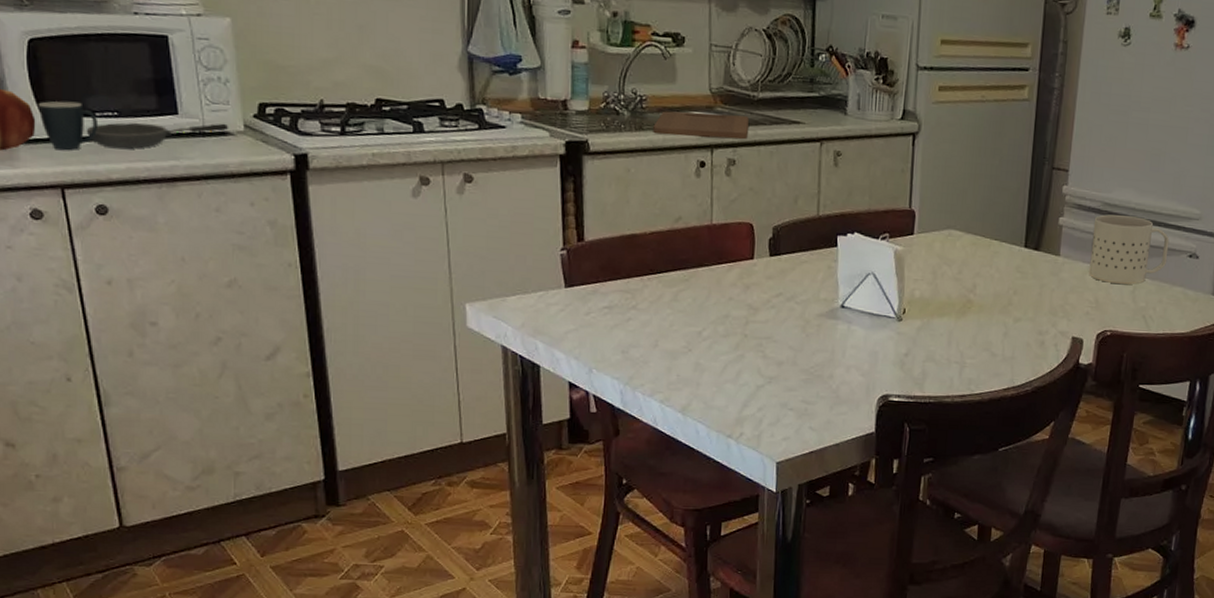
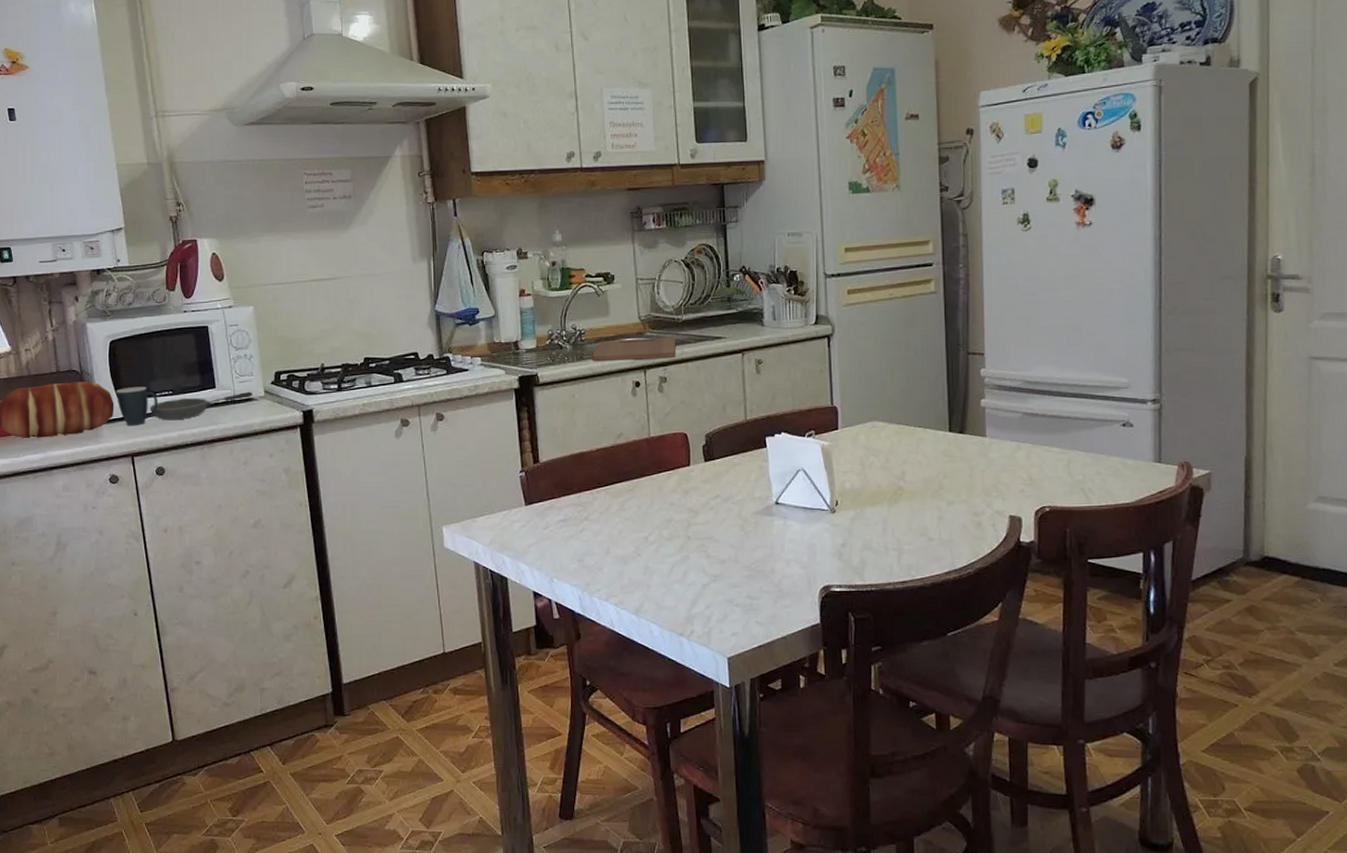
mug: present [1089,214,1170,285] -> none [1017,391,1100,460]

